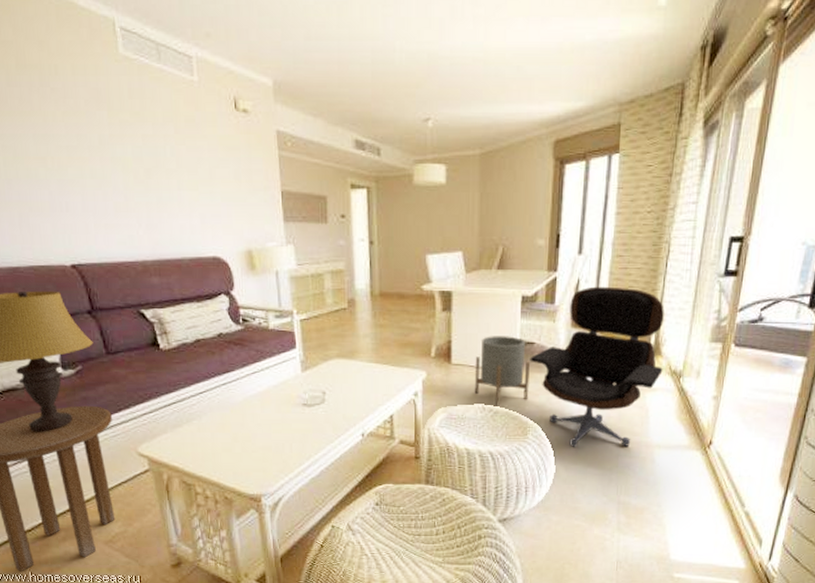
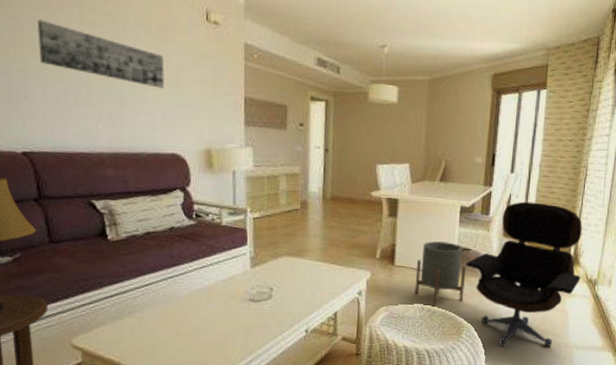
wall art: none [69,125,199,188] -> present [37,19,165,89]

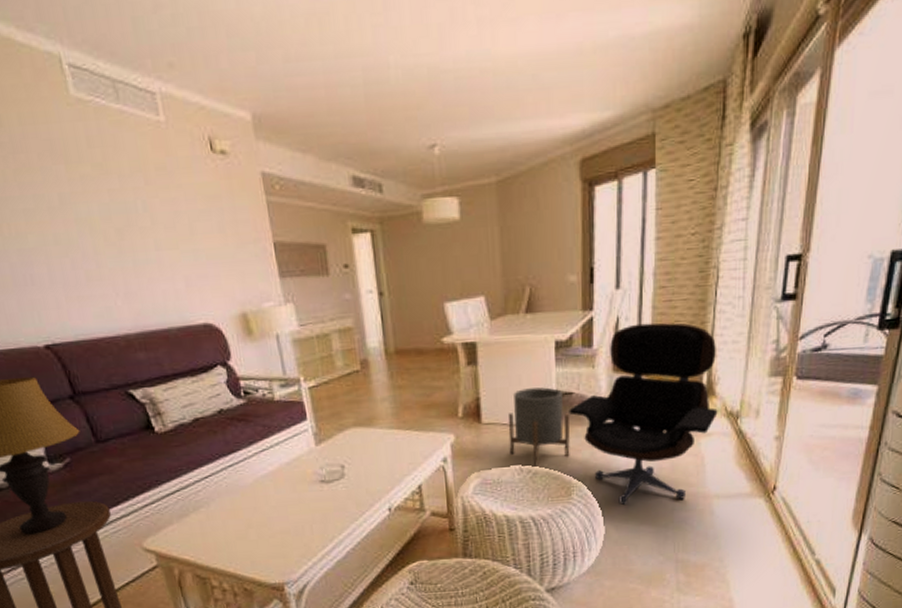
wall art: present [37,19,165,89] -> none [22,184,179,247]

